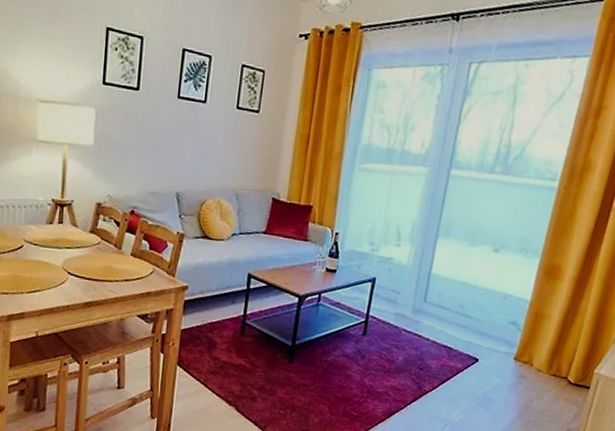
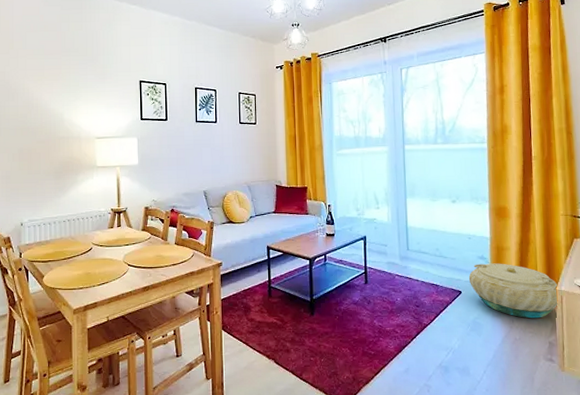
basket: none [491,329,597,402] -> present [468,263,557,319]

